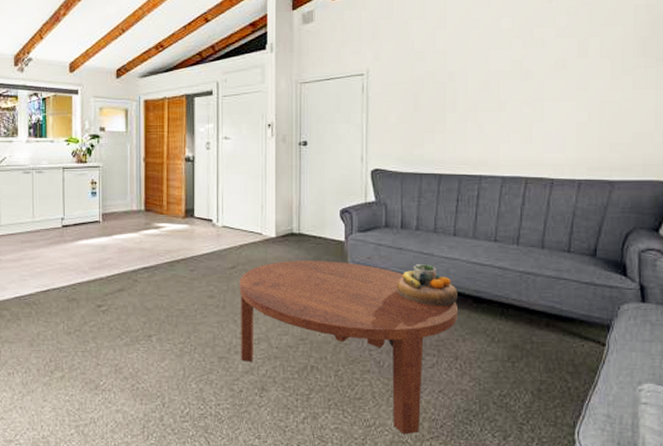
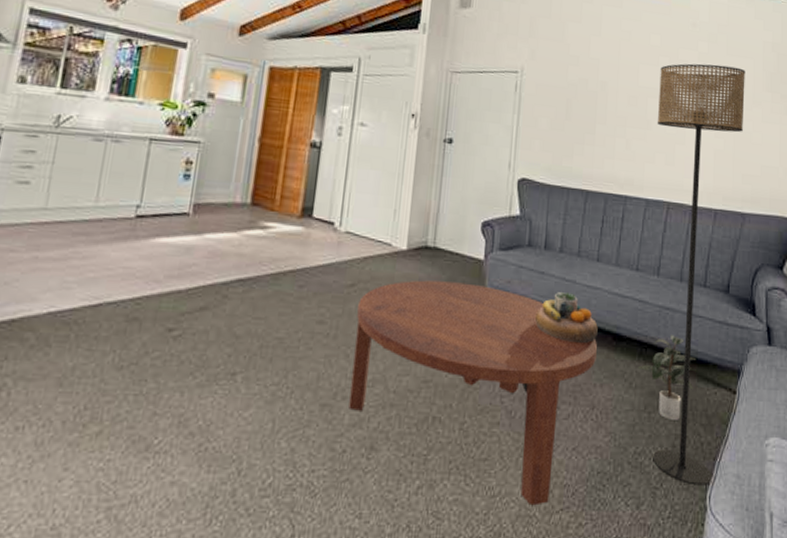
potted plant: none [500,296,564,369] -> present [638,335,699,420]
floor lamp: none [511,37,612,423] -> present [653,63,745,486]

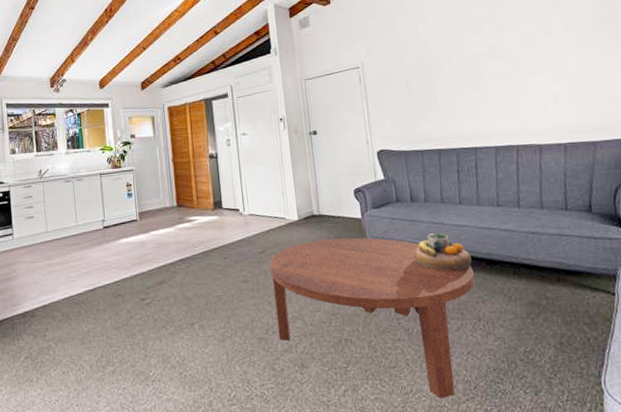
potted plant: present [638,335,699,420] -> none [515,254,574,323]
floor lamp: present [653,63,745,486] -> none [487,16,605,374]

